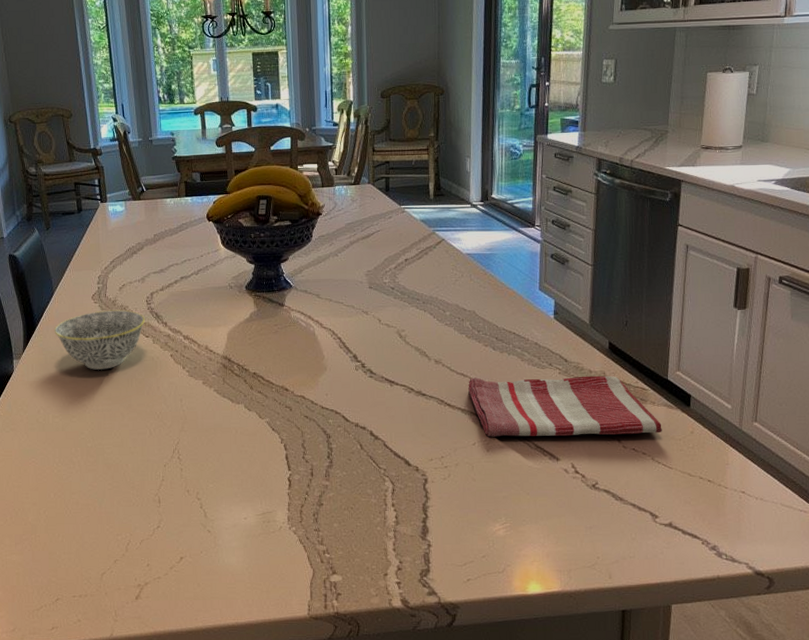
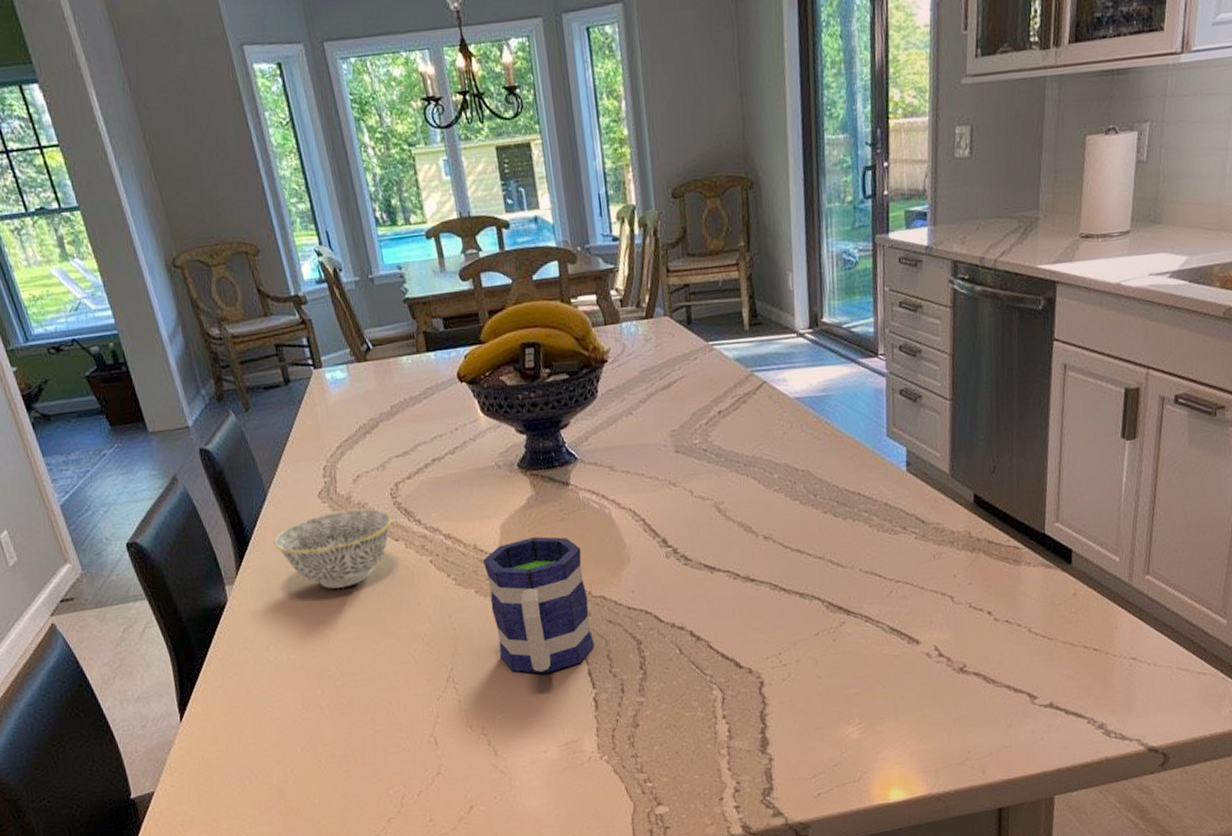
mug: none [211,344,292,454] -> present [482,536,594,674]
dish towel: present [468,375,662,437] -> none [806,535,1040,624]

